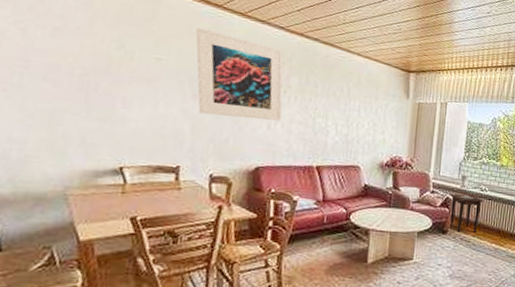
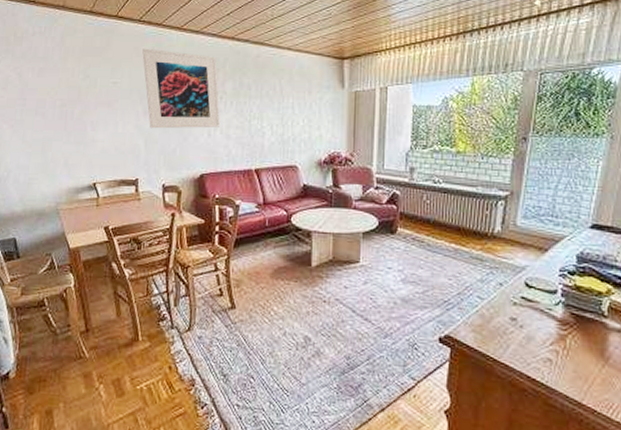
side table: present [449,193,484,233] -> none [397,188,438,232]

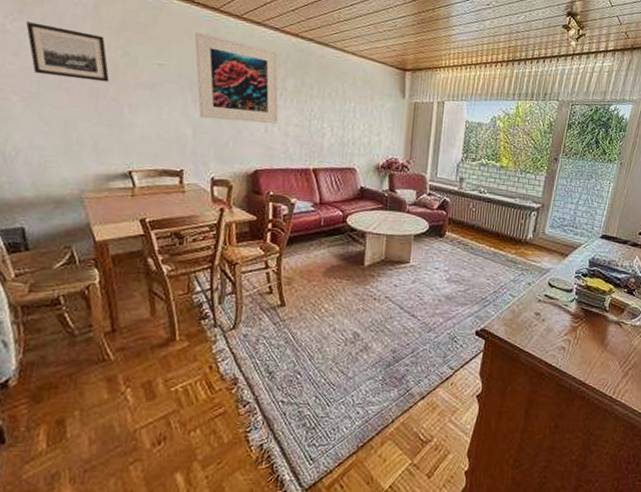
wall art: none [11,59,75,104] -> present [26,22,110,82]

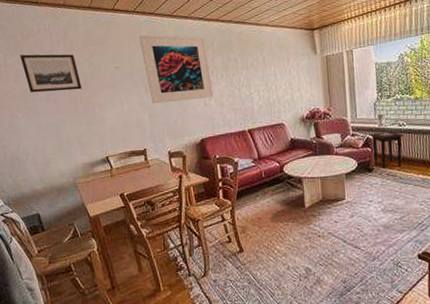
side table: none [447,196,482,236] -> present [370,131,404,169]

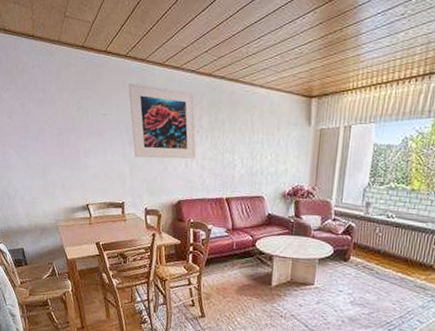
wall art: present [20,54,82,93] -> none [14,90,70,133]
side table: present [370,131,404,169] -> none [351,221,390,261]

